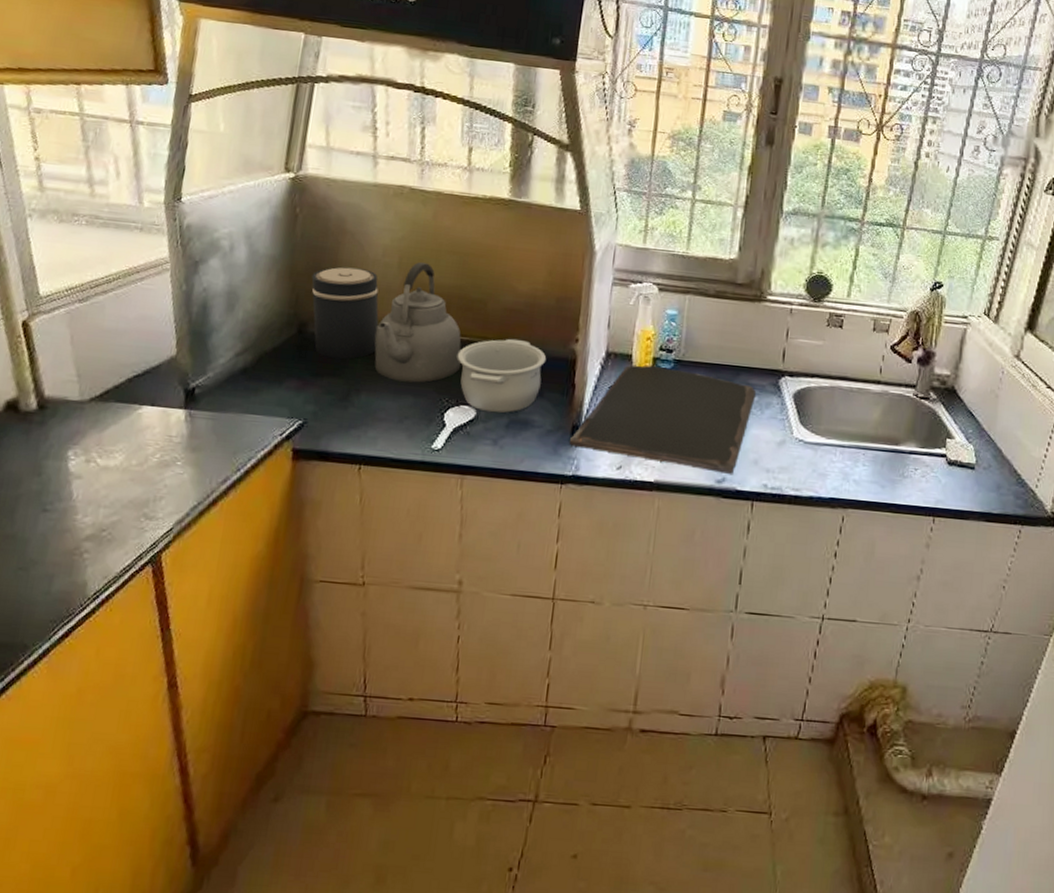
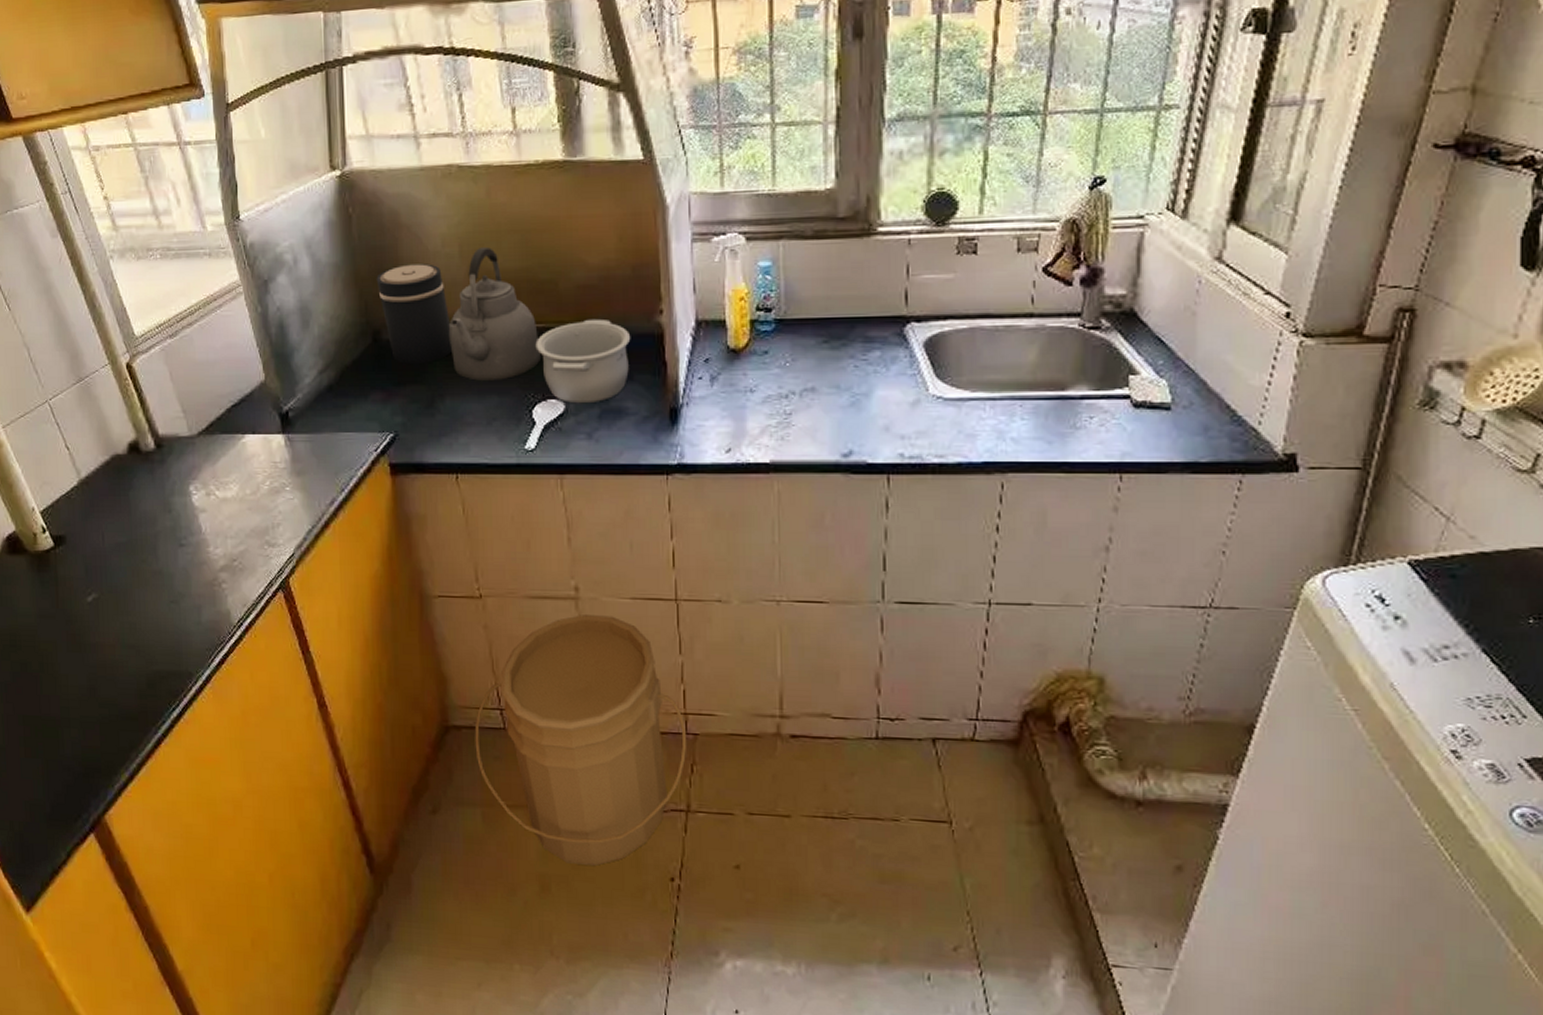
bucket: none [331,607,545,857] -> present [474,615,687,867]
cutting board: present [569,364,757,476] -> none [668,329,878,447]

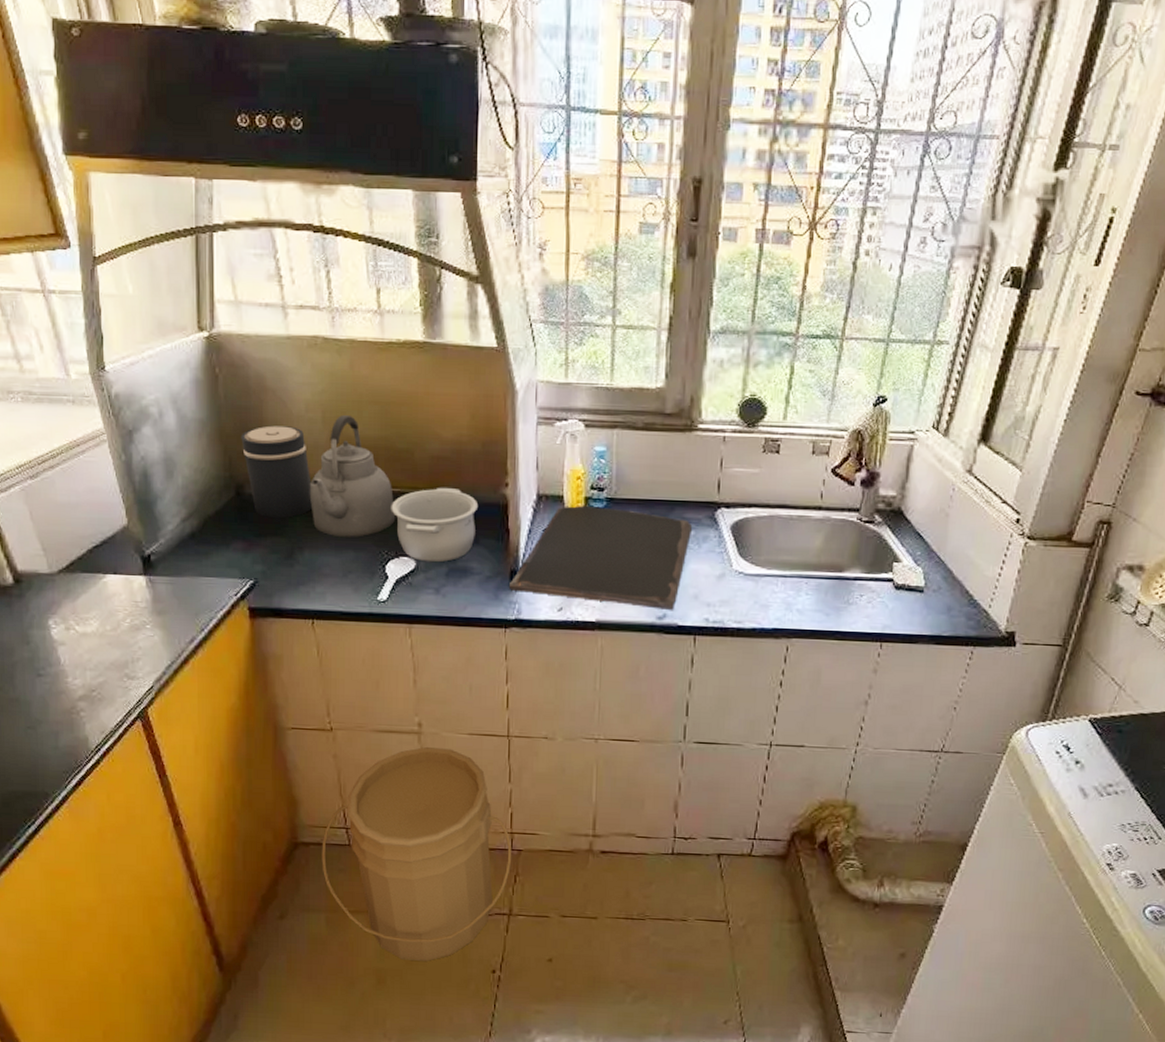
cutting board: none [668,329,878,447] -> present [508,505,693,611]

